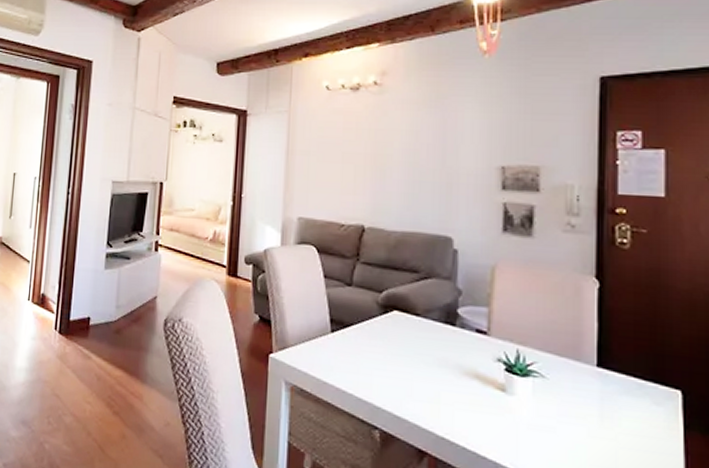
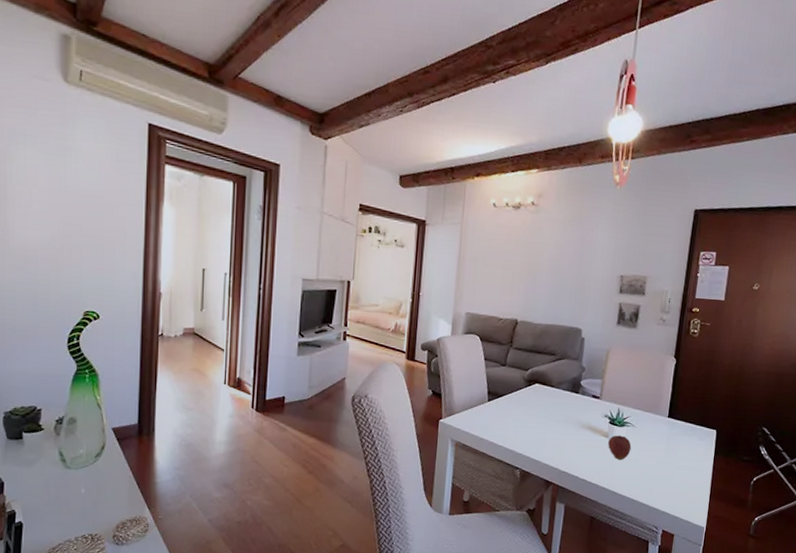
fruit: none [507,388,544,427] -> present [608,435,632,460]

